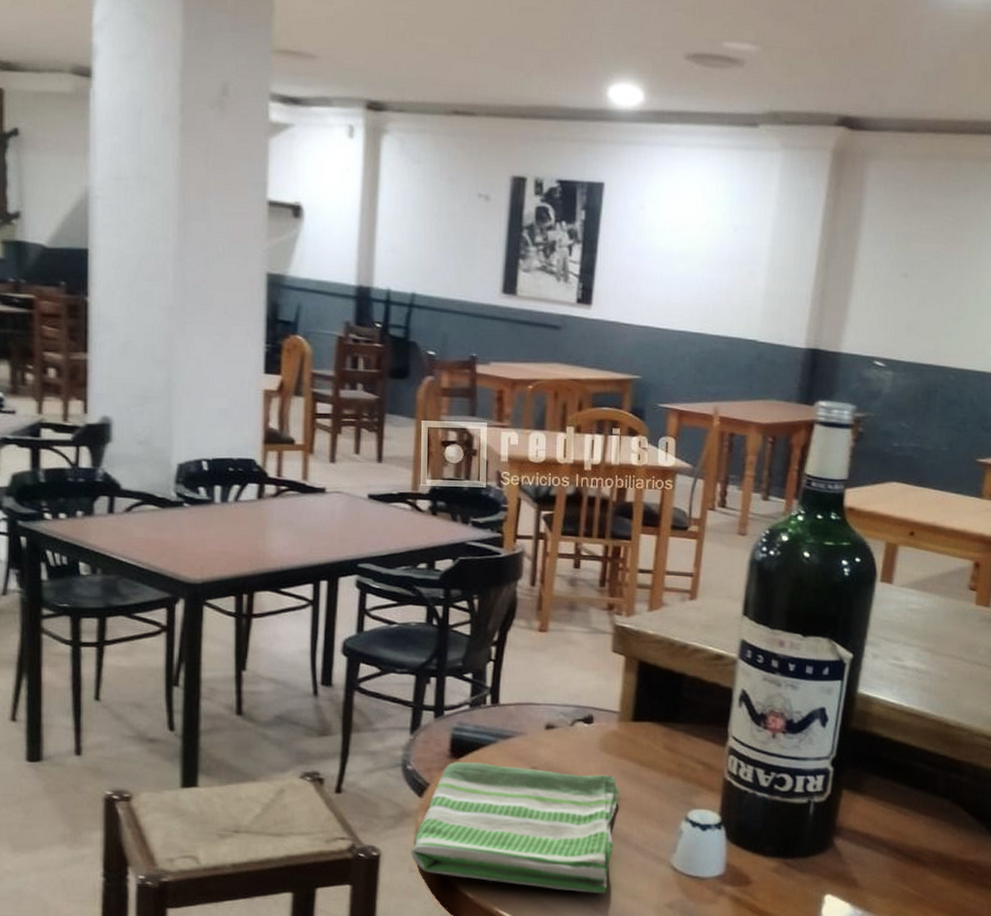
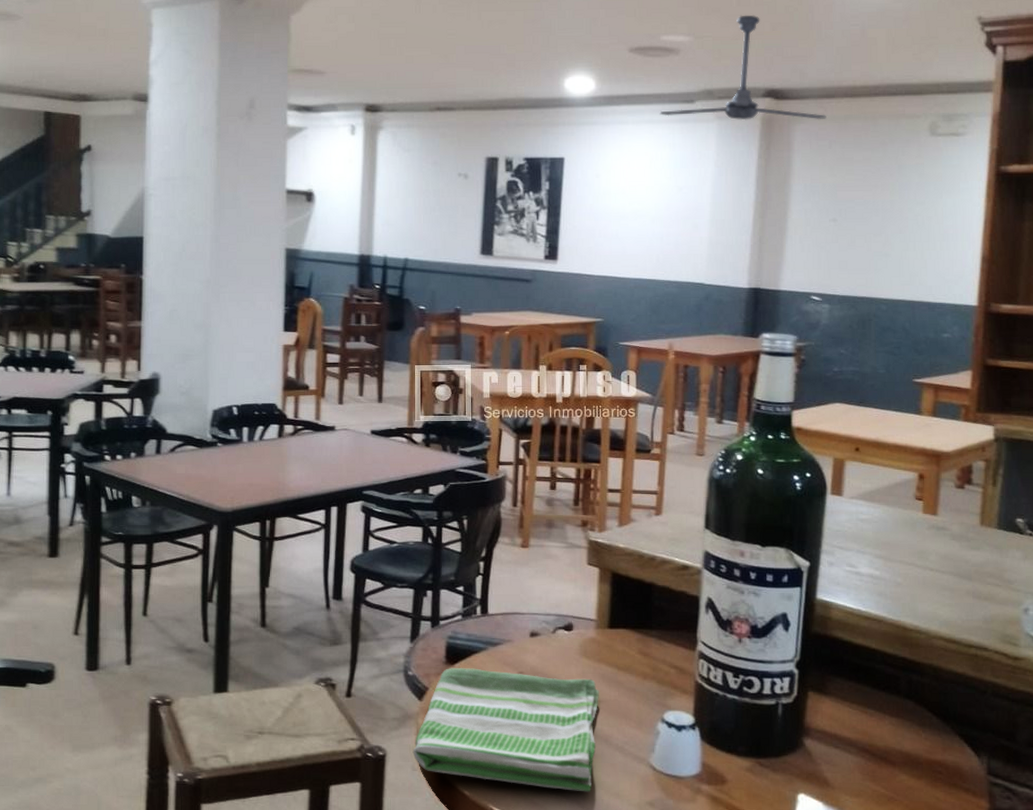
ceiling fan: none [717,24,905,158] -> present [659,15,827,121]

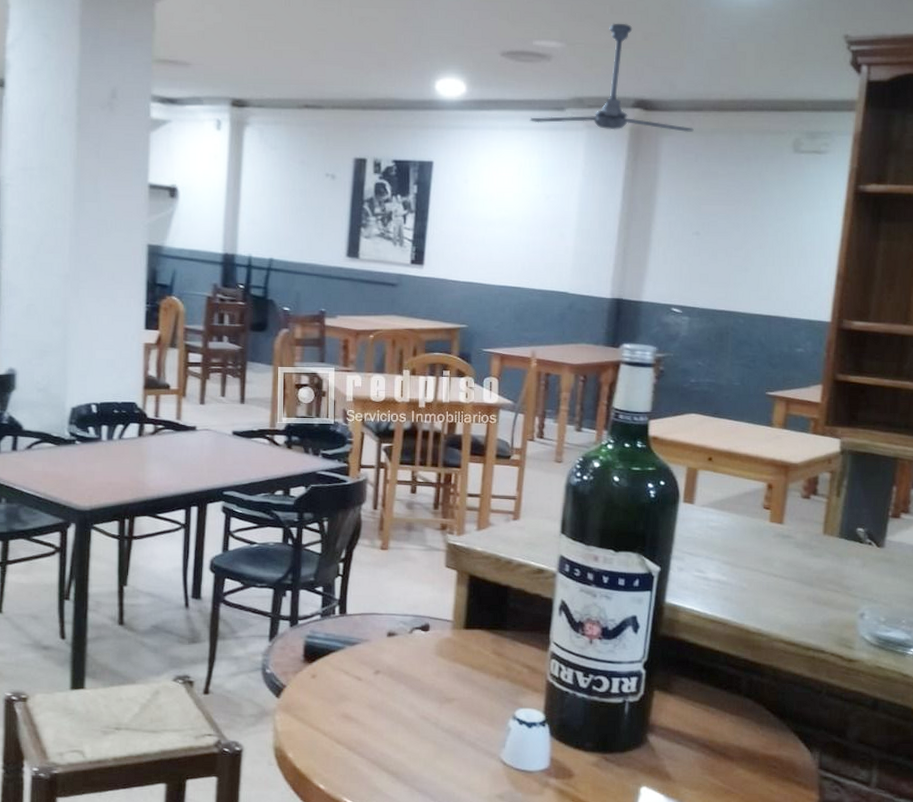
dish towel: present [412,667,599,792] -> none [269,665,454,786]

